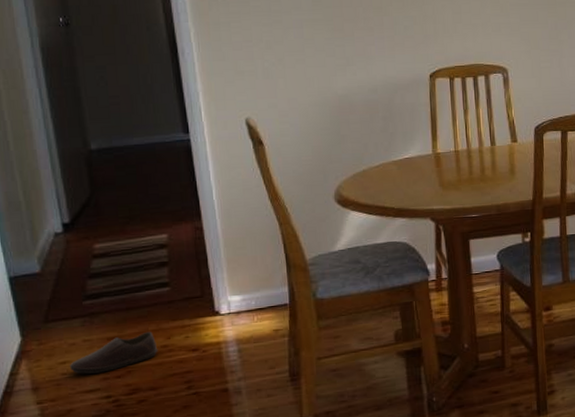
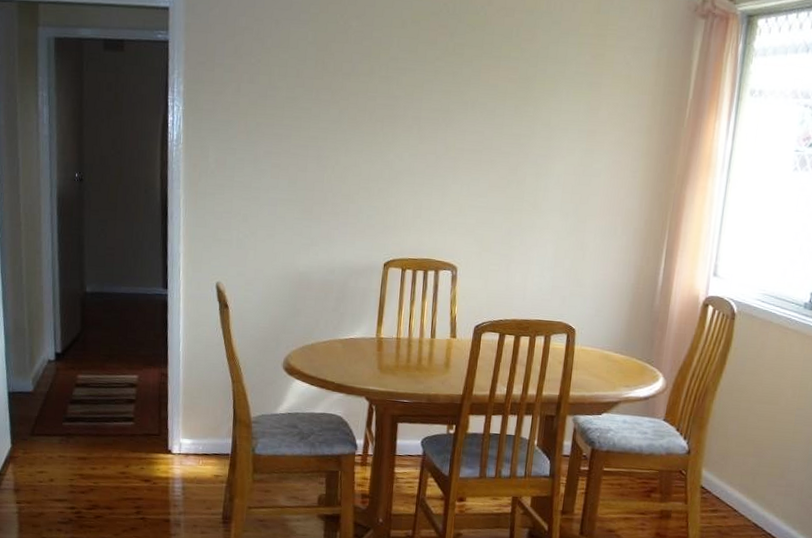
shoe: present [69,331,158,374] -> none [45,457,117,487]

